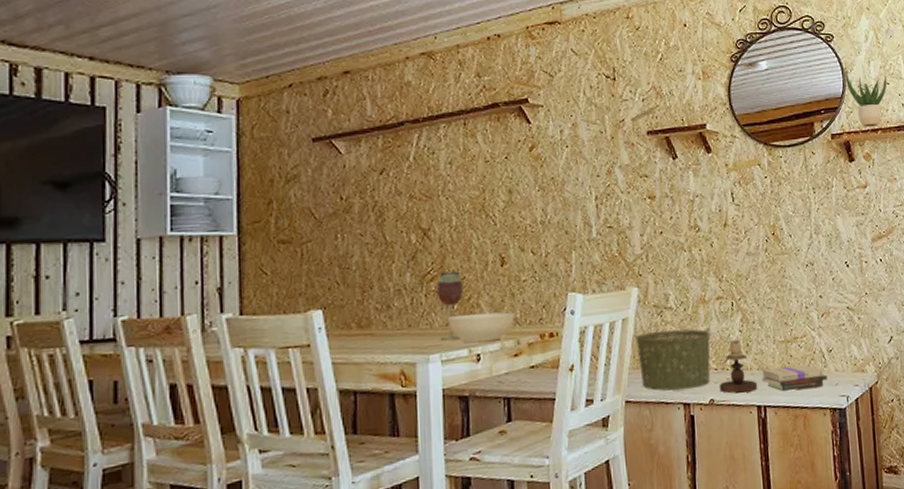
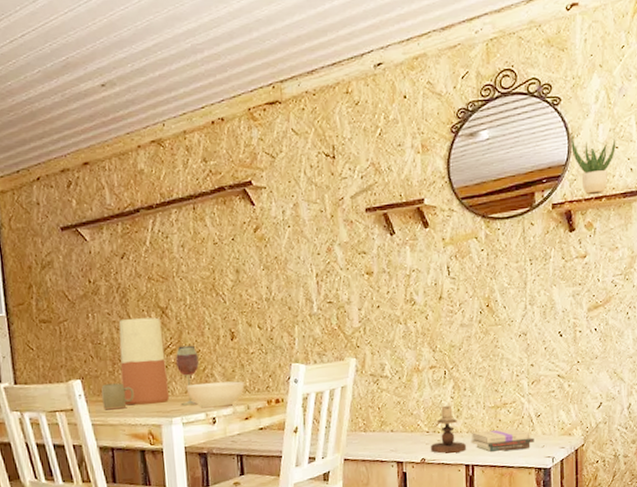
mug: none [345,314,386,346] -> present [101,383,134,410]
vase: none [371,239,427,341] -> present [118,317,169,406]
basket: present [635,327,711,391] -> none [353,394,424,451]

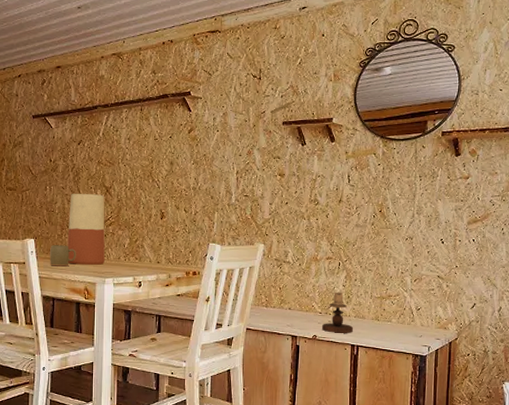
wineglass: present [175,345,199,406] -> none [113,220,132,270]
bowl: present [186,381,245,408] -> none [119,251,168,273]
books: present [471,428,534,453] -> none [357,318,413,337]
potted plant: present [571,133,616,195] -> none [461,75,501,127]

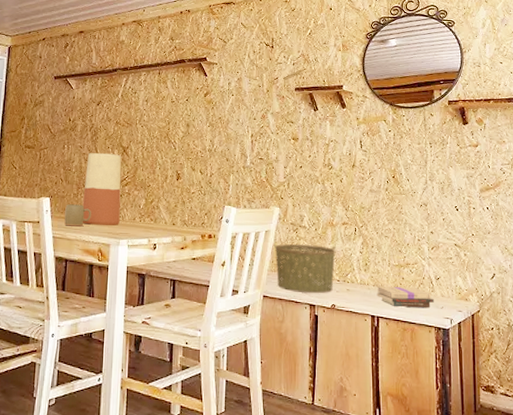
basket: none [258,279,319,326] -> present [274,244,336,294]
candlestick: present [321,292,354,334] -> none [340,258,373,304]
books: none [357,318,413,337] -> present [376,286,434,308]

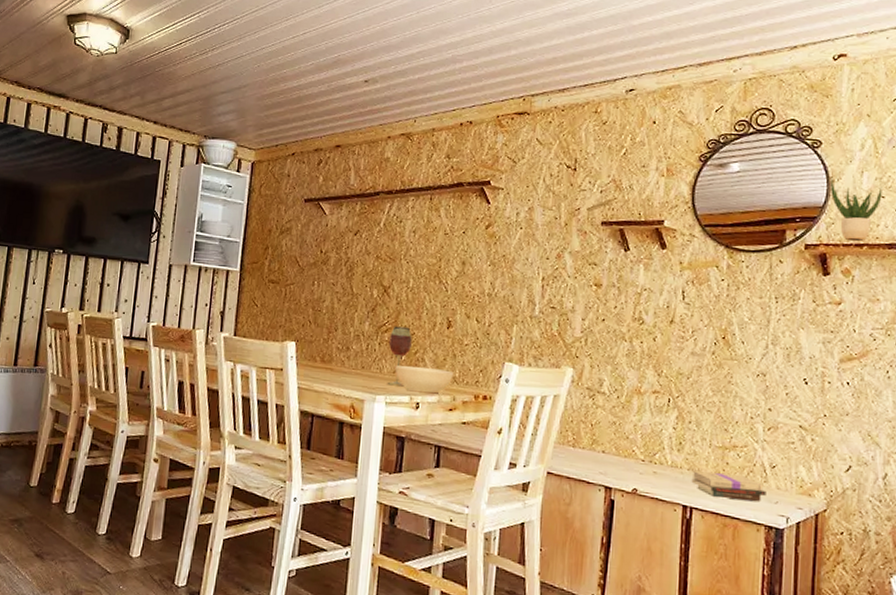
mug: present [64,204,91,227] -> none [311,350,344,377]
vase: present [82,153,122,226] -> none [333,292,382,379]
wineglass: none [128,180,148,231] -> present [387,326,412,387]
bowl: none [135,212,184,236] -> present [394,365,454,394]
basket: present [274,244,336,294] -> none [564,411,642,475]
potted plant: none [463,48,501,98] -> present [831,177,883,242]

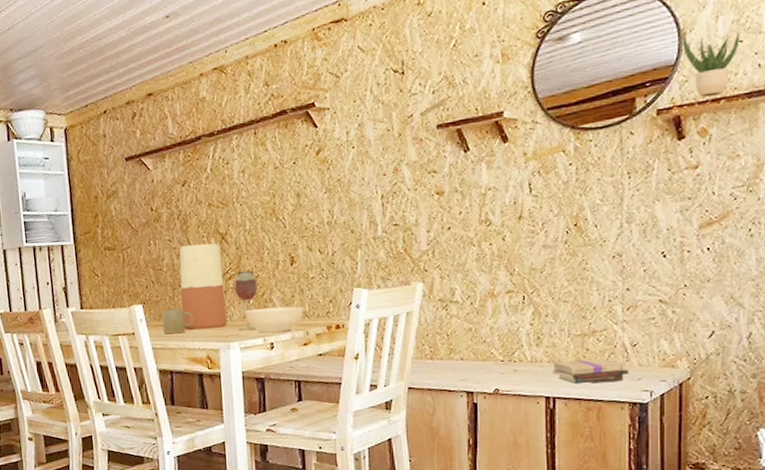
mug: none [311,350,344,377] -> present [161,308,193,335]
vase: none [333,292,382,379] -> present [179,243,227,330]

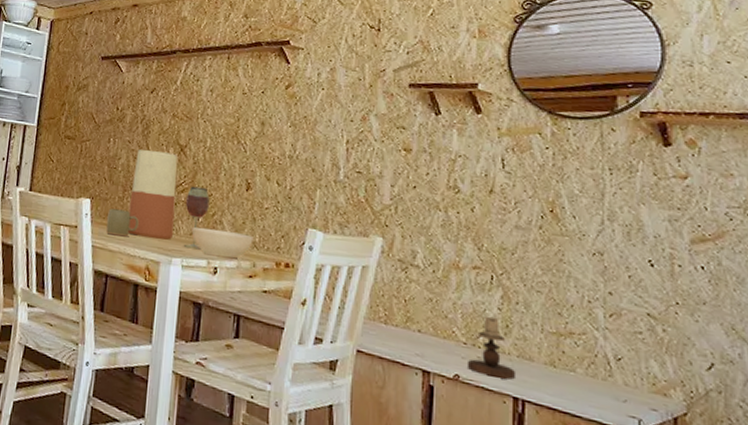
candlestick: none [504,332,548,385] -> present [466,316,517,380]
books: present [552,359,629,385] -> none [522,358,612,398]
potted plant: present [683,28,740,98] -> none [666,40,728,110]

